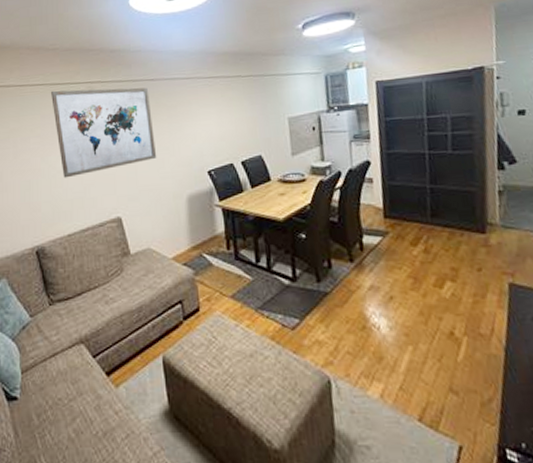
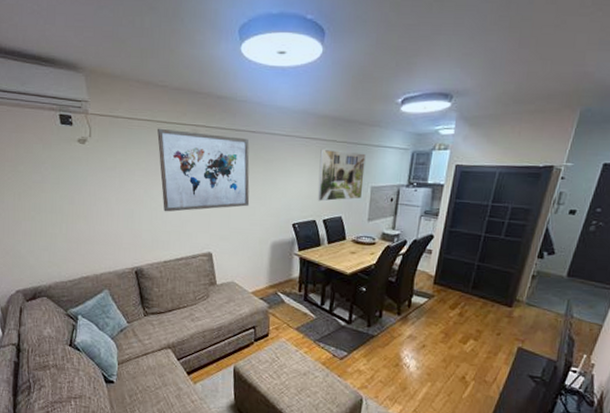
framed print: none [226,84,279,142] -> present [317,148,366,202]

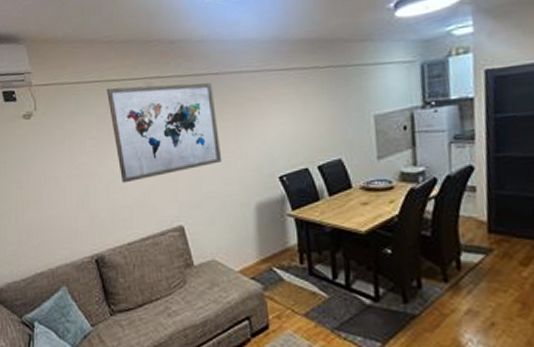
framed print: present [317,148,366,202] -> none [301,76,364,144]

